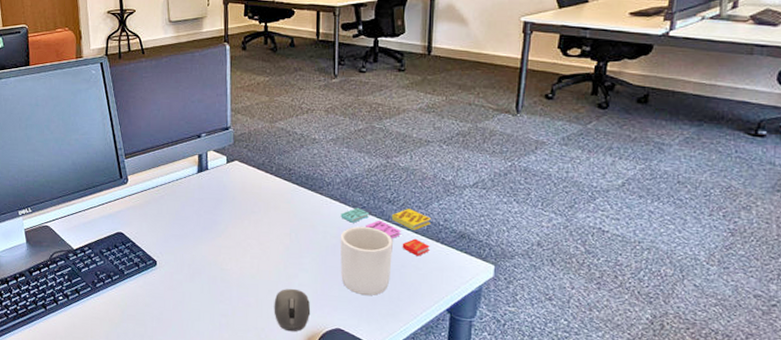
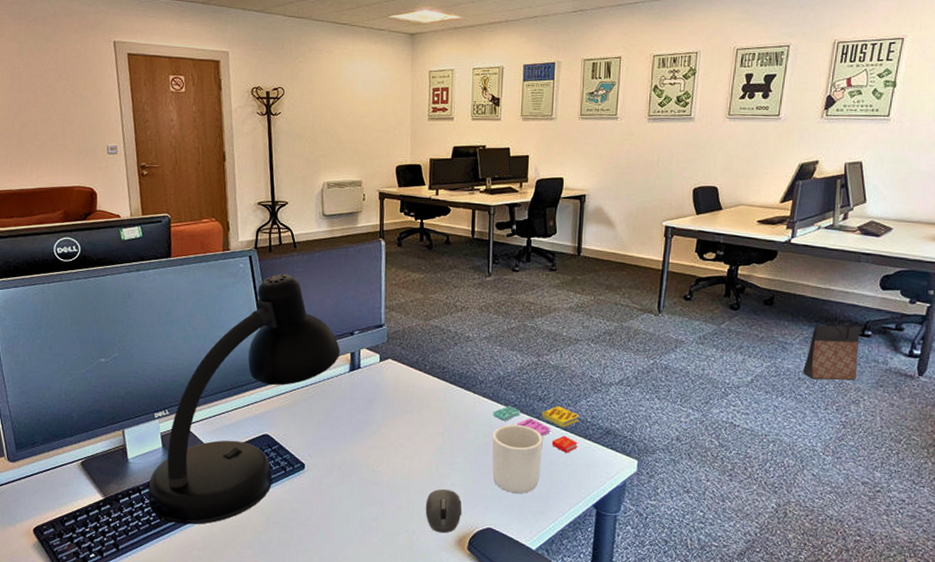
desk lamp: none [15,79,189,315] -> present [148,274,341,525]
bag: none [682,121,754,185] -> present [802,322,861,381]

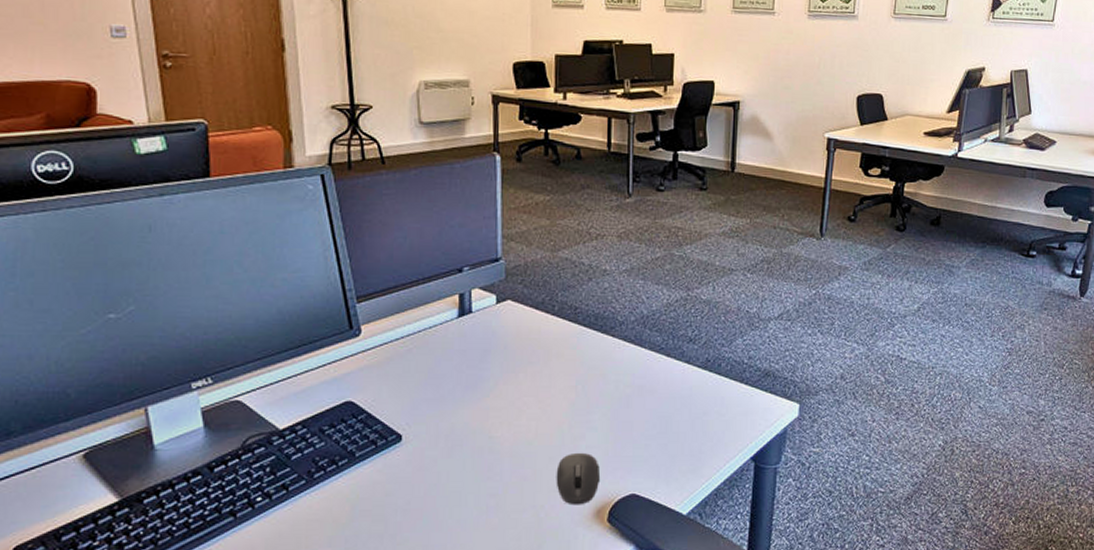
desk lamp: present [148,274,341,525] -> none [184,197,446,525]
mug: present [492,424,543,493] -> none [634,370,694,451]
books: present [493,405,580,453] -> none [635,346,736,401]
bag: present [802,322,861,381] -> none [969,242,1027,304]

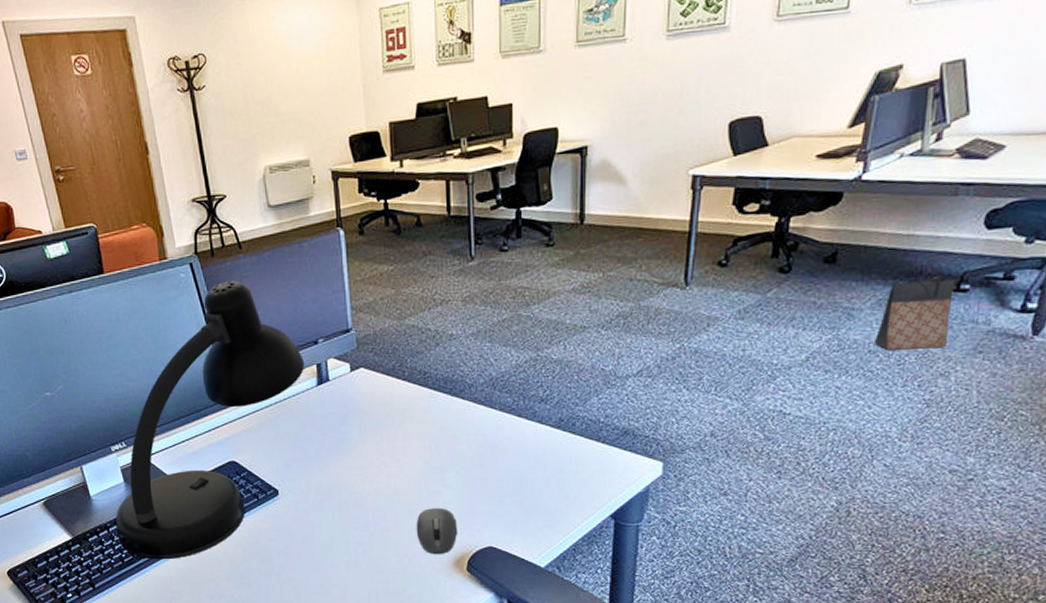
desk lamp: none [184,197,446,525] -> present [115,280,305,560]
bag: none [969,242,1027,304] -> present [873,275,956,350]

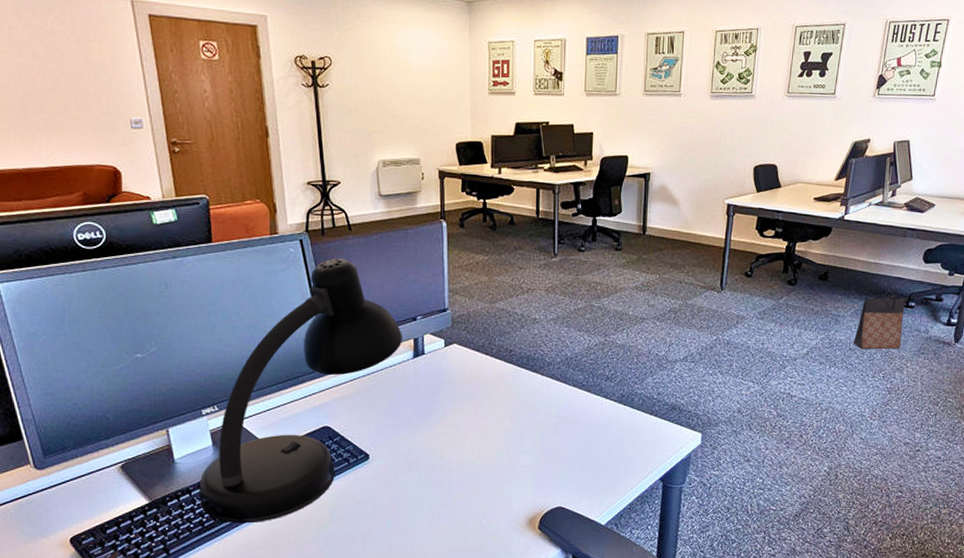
computer mouse: present [416,507,458,555] -> none [495,471,533,515]

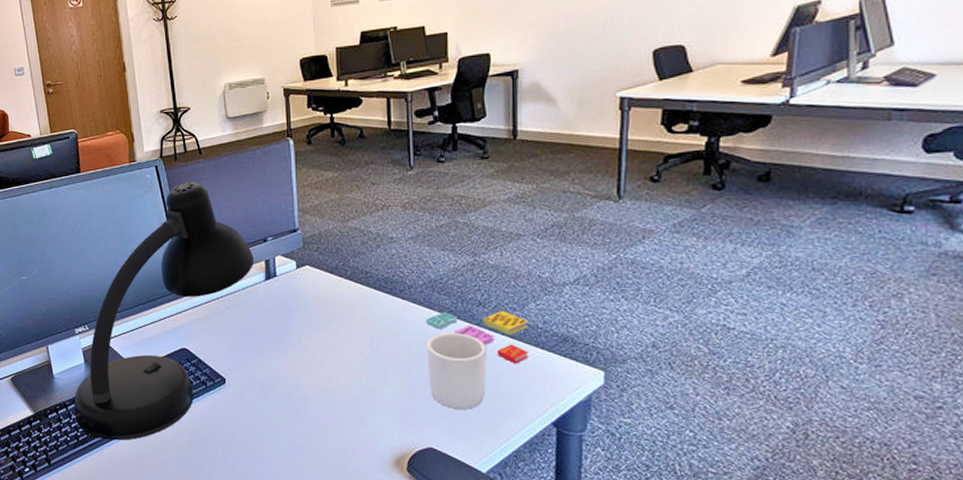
mug: none [560,404,611,471] -> present [426,332,487,409]
books: none [561,383,647,430] -> present [426,310,529,364]
bag: present [853,294,906,349] -> none [817,196,899,269]

